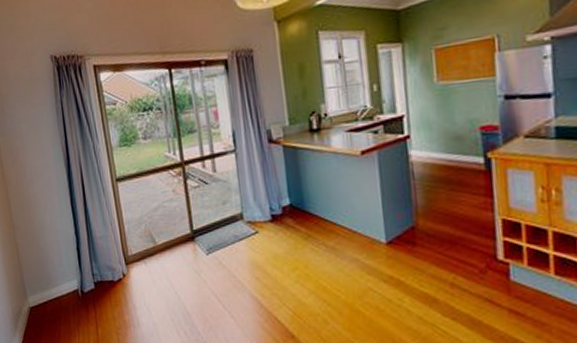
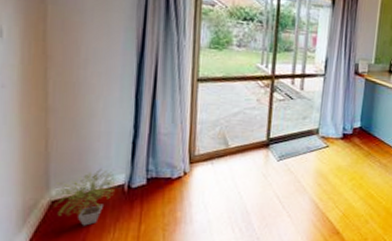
potted plant: none [29,275,74,330] -> present [51,168,120,226]

